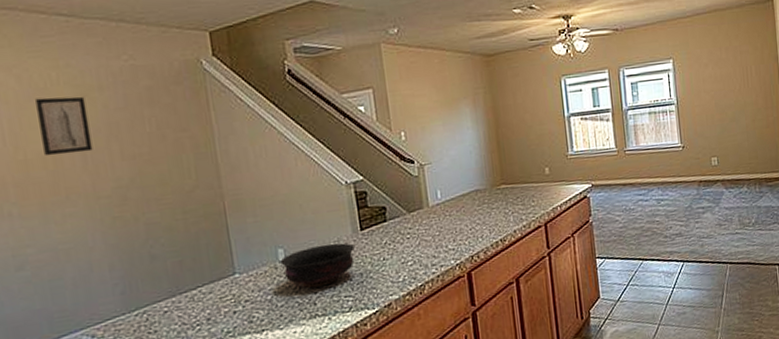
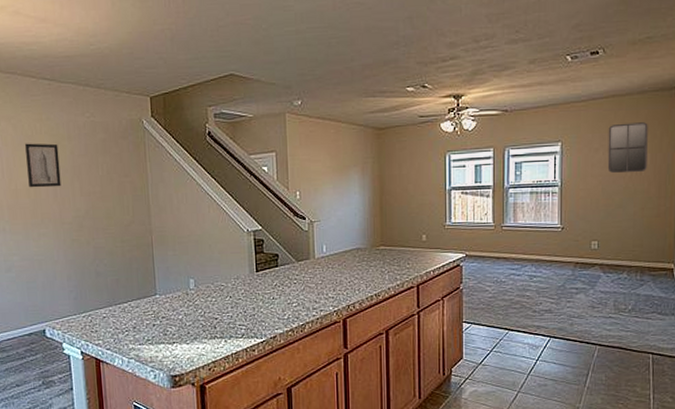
bowl: present [280,242,355,288] -> none [191,280,250,314]
home mirror: none [714,35,753,88] -> present [607,122,648,174]

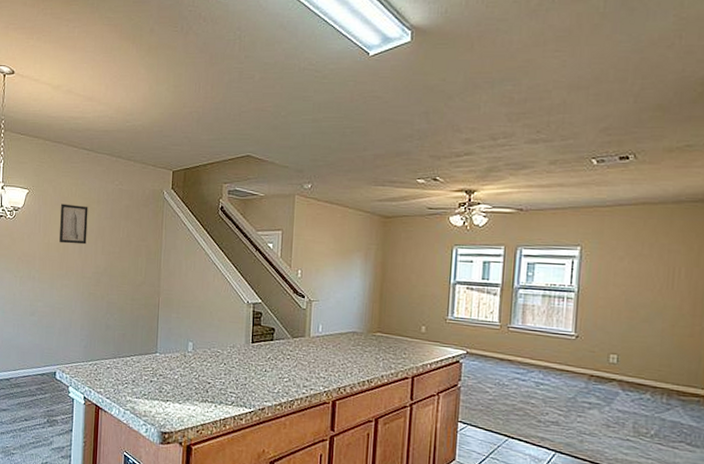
home mirror: present [607,122,648,174] -> none [633,232,684,287]

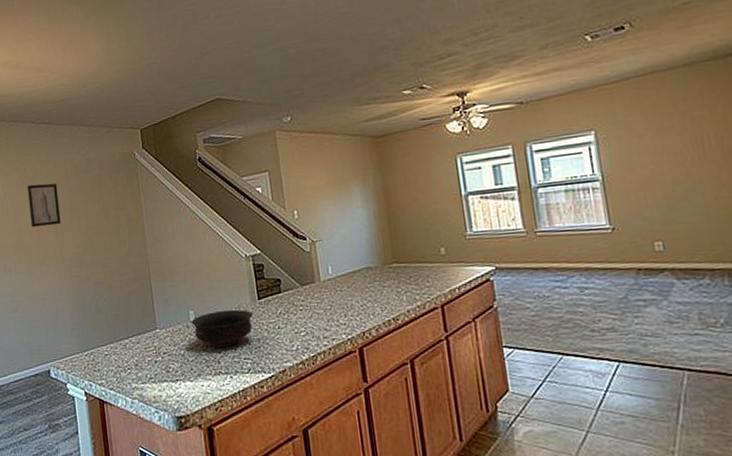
bowl: none [189,346,245,380] -> present [191,309,253,348]

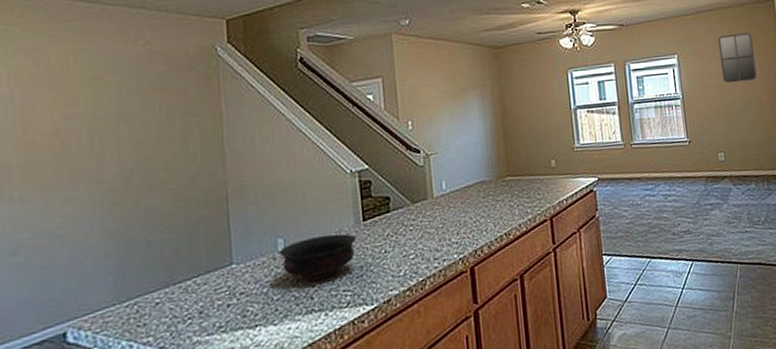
wall art: present [27,183,61,228] -> none [50,79,101,139]
home mirror: none [652,97,712,160] -> present [718,32,757,84]

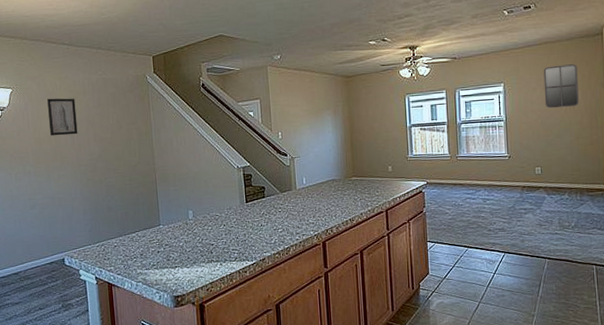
wall art: none [50,79,101,139] -> present [47,98,78,136]
bowl: present [279,233,356,281] -> none [190,210,241,241]

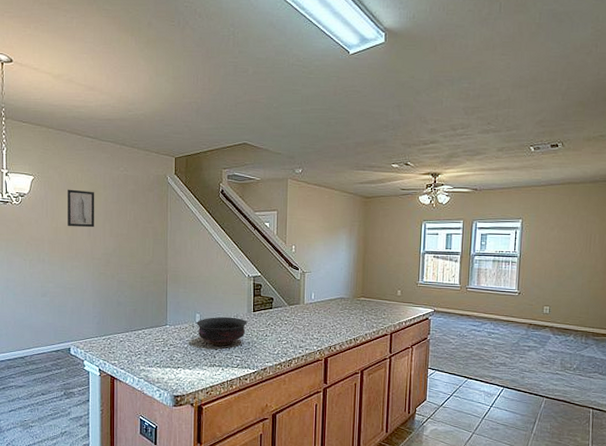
bowl: none [190,210,241,241] -> present [196,316,247,346]
home mirror: present [543,64,579,109] -> none [561,207,598,250]

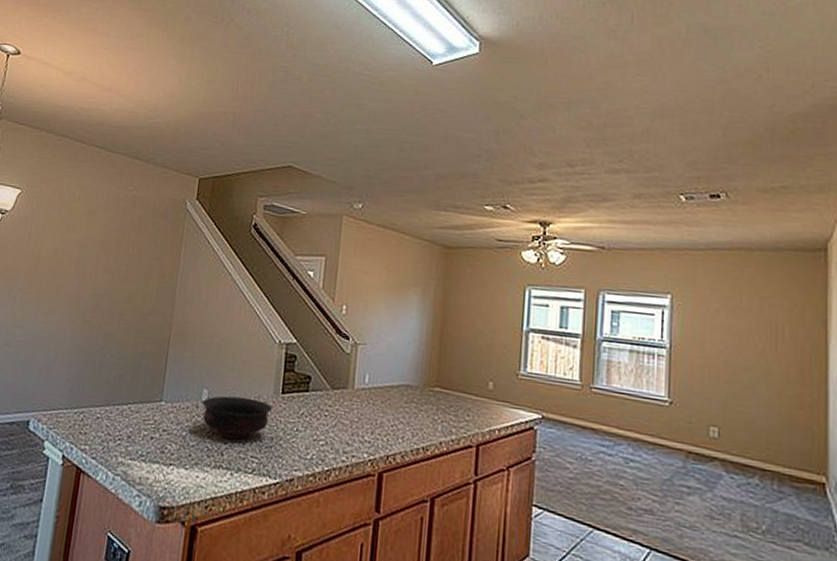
wall art: present [68,189,95,228] -> none [52,209,93,260]

